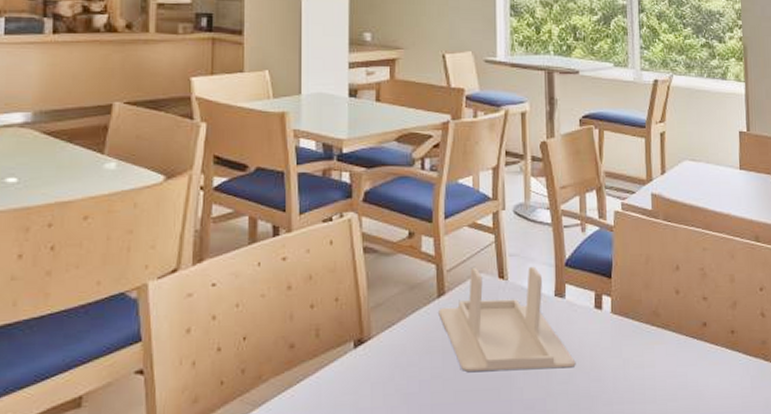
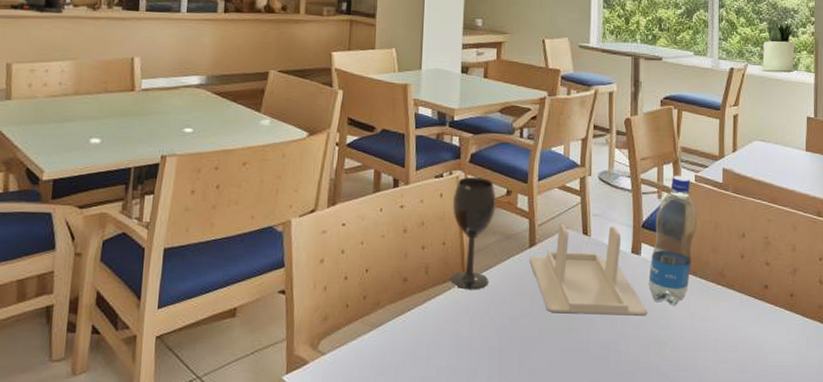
wine glass: none [345,219,397,352] -> present [449,177,496,289]
bottle: none [575,203,626,353] -> present [648,175,697,306]
planter: none [685,24,725,83] -> present [759,20,796,73]

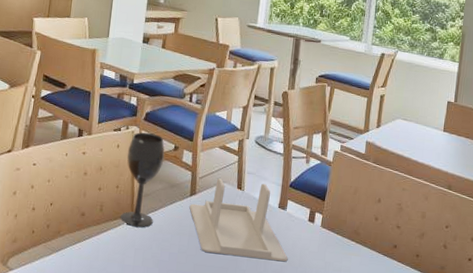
bottle: present [648,175,697,306] -> none [291,144,340,256]
planter: present [759,20,796,73] -> none [407,12,445,61]

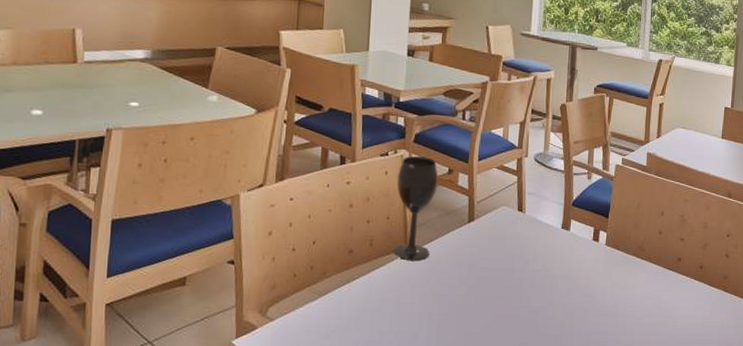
napkin holder: present [189,178,288,262] -> none [468,201,574,285]

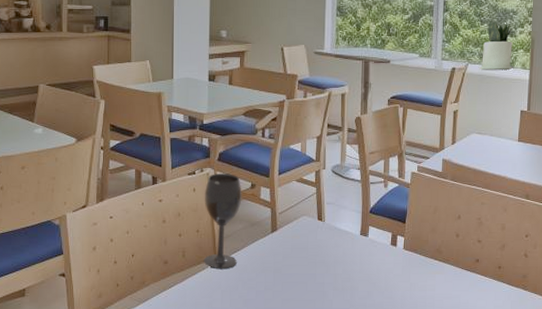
planter: none [684,15,719,66] -> present [478,21,514,71]

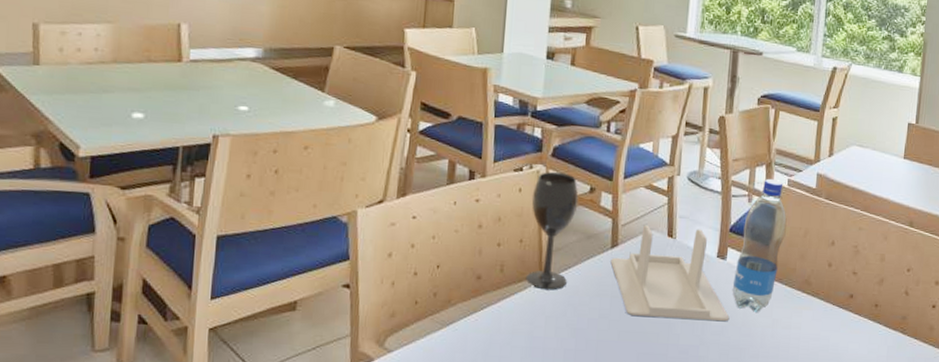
napkin holder: none [272,212,374,288] -> present [610,225,730,322]
bottle: none [374,166,418,278] -> present [732,178,787,312]
planter: present [478,21,514,71] -> none [863,17,905,76]

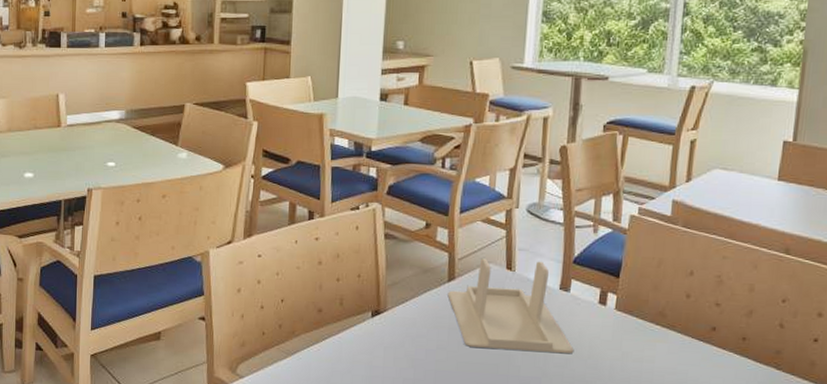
wine glass: present [525,172,579,289] -> none [364,209,415,322]
bottle: present [732,178,787,312] -> none [576,207,638,345]

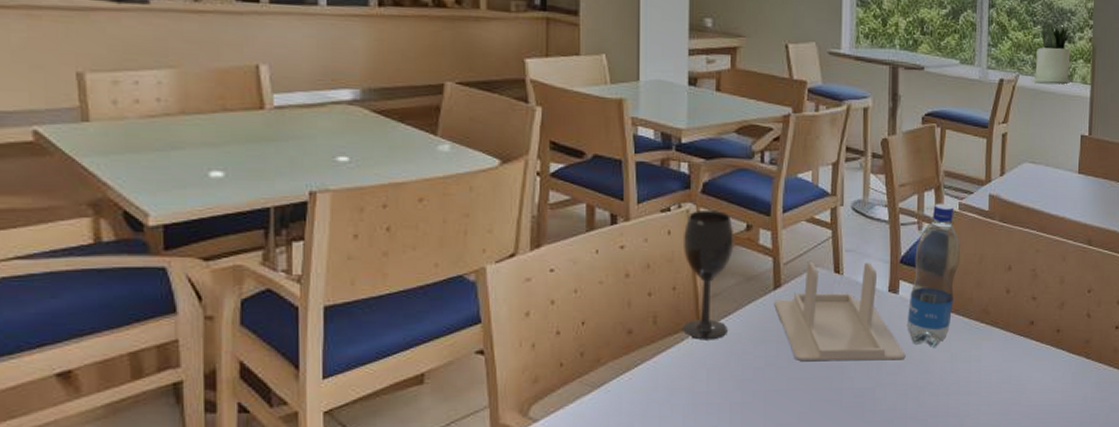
wine glass: none [364,209,415,322] -> present [682,211,734,339]
bottle: none [576,207,638,345] -> present [907,203,960,347]
planter: none [727,27,779,90] -> present [1031,22,1072,85]

